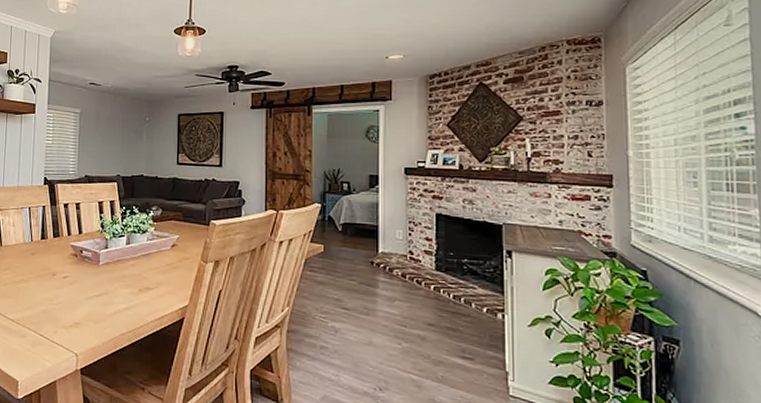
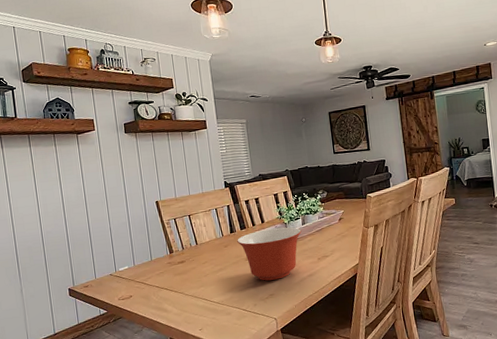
mixing bowl: none [47,242,124,306] -> present [237,227,302,281]

